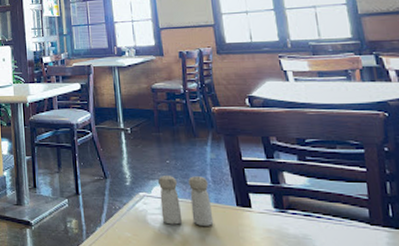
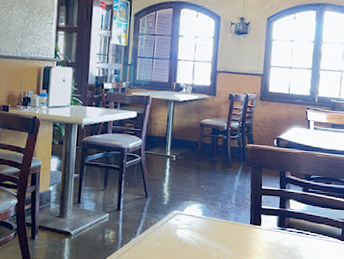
salt and pepper shaker: present [158,176,214,226] -> none [189,198,232,239]

